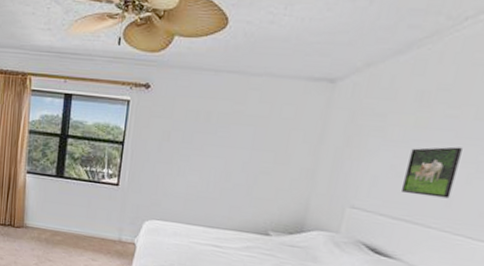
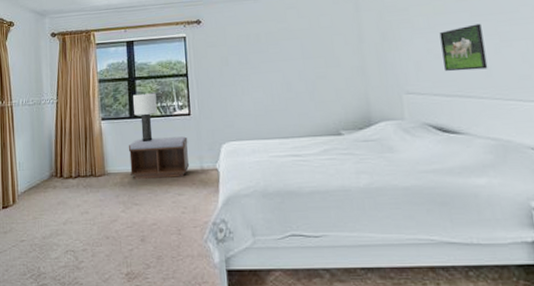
bench: none [49,199,111,244] -> present [128,136,190,179]
lamp: none [61,153,87,204] -> present [133,93,157,143]

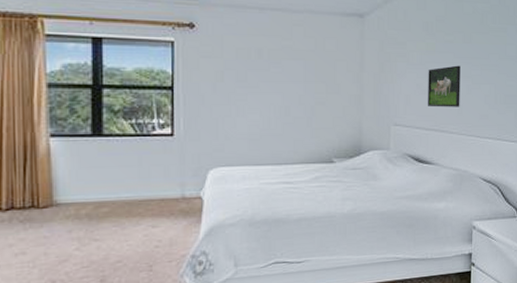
bench: present [128,136,190,179] -> none [88,160,169,210]
lamp: present [133,93,157,143] -> none [98,106,131,167]

